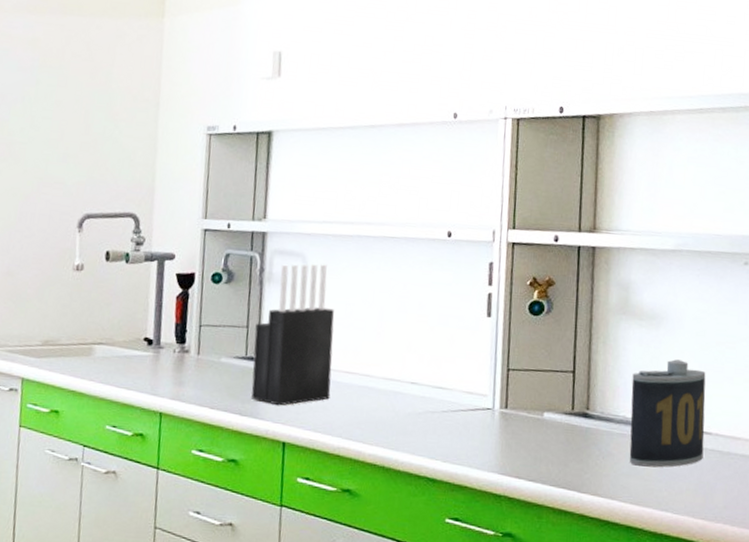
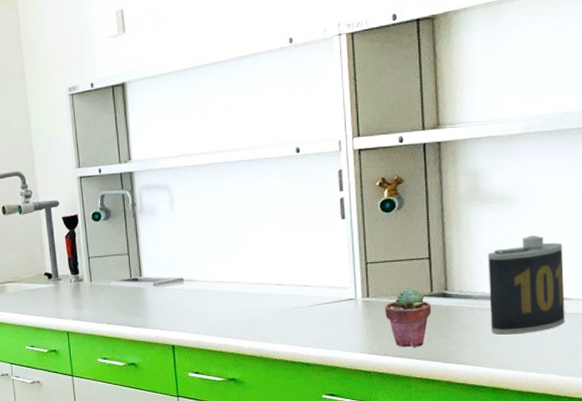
knife block: present [251,264,334,406] -> none [135,192,208,316]
potted succulent: none [522,403,571,472] -> present [384,288,432,347]

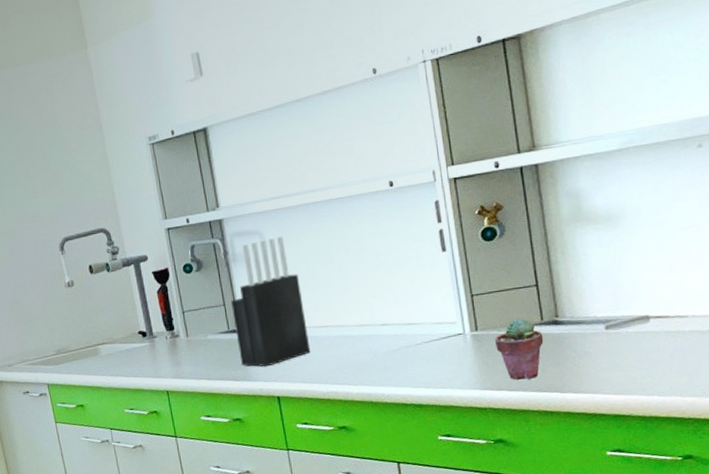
knife block: none [135,192,208,316] -> present [231,236,311,367]
flask: present [488,235,565,335] -> none [596,253,682,359]

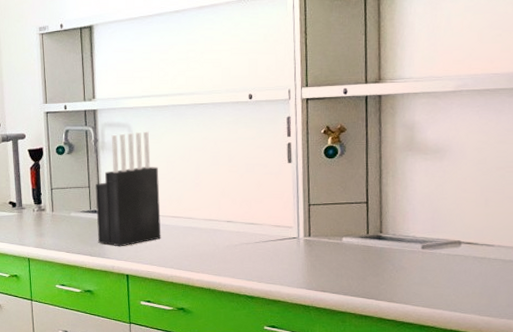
potted succulent: present [494,318,544,380] -> none [324,230,367,285]

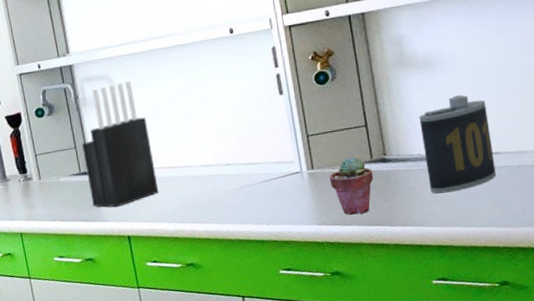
potted succulent: none [324,230,367,285] -> present [329,157,374,215]
flask: none [419,185,488,276] -> present [419,95,496,194]

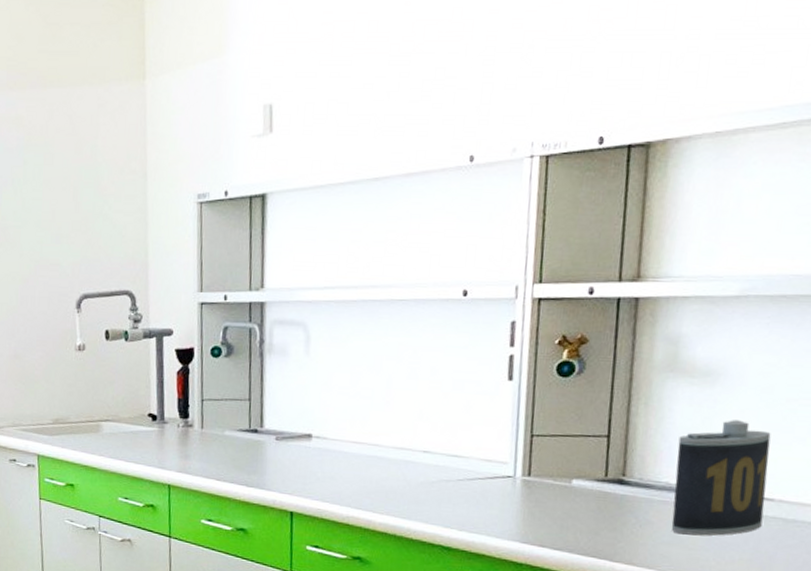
knife block: present [82,81,159,208] -> none [256,332,340,477]
potted succulent: present [329,157,374,215] -> none [547,470,604,540]

